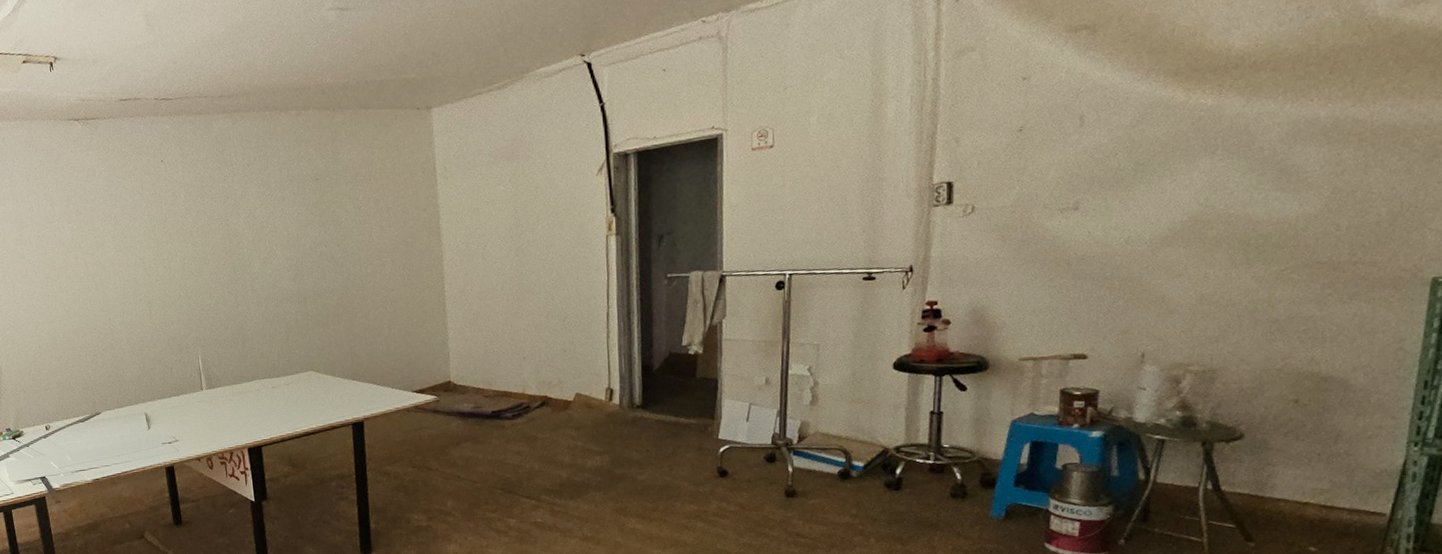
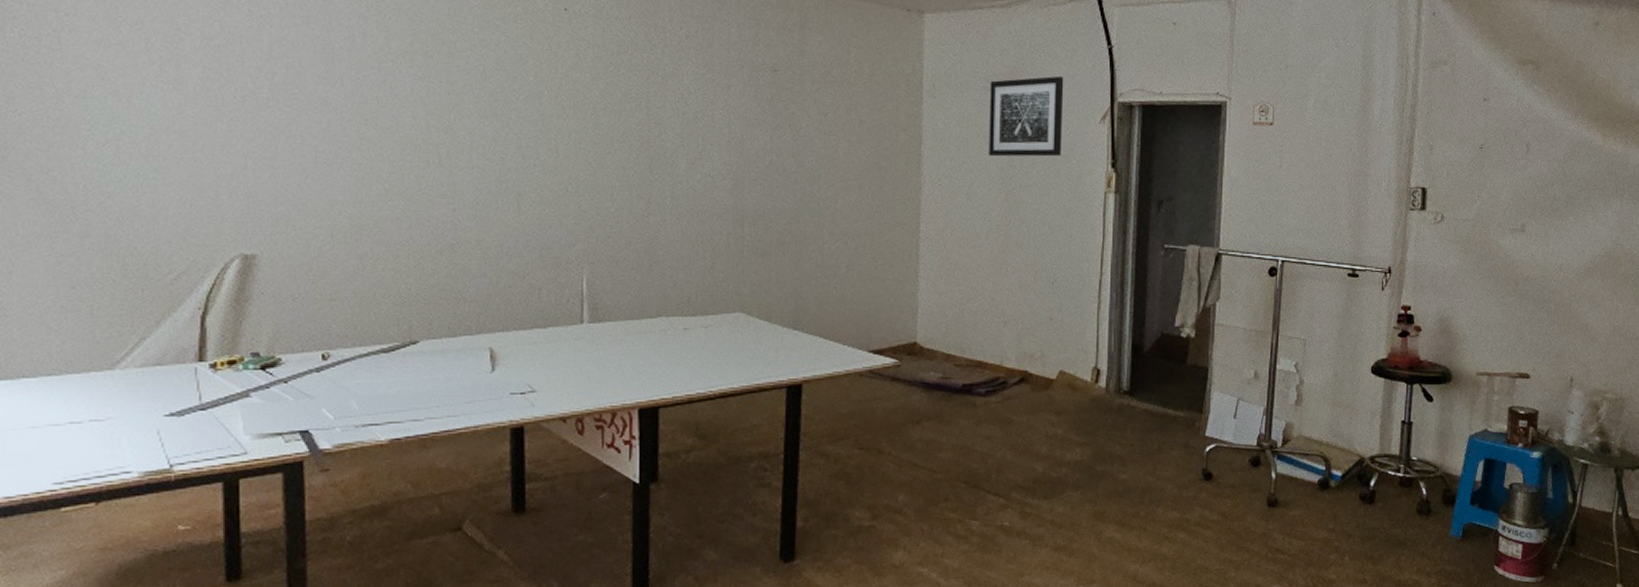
wall art: none [493,139,563,221] -> present [989,75,1064,157]

